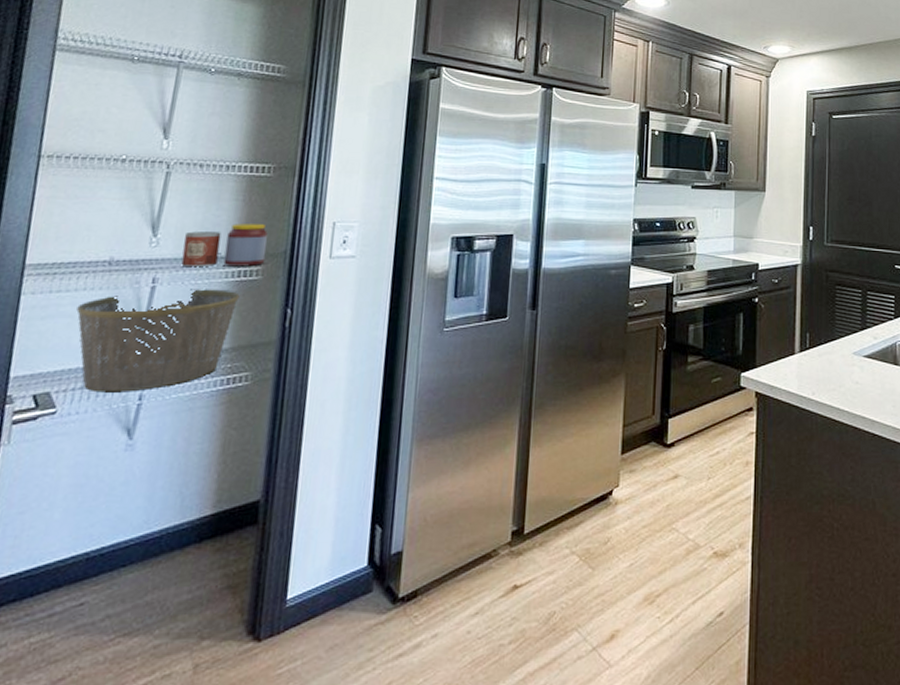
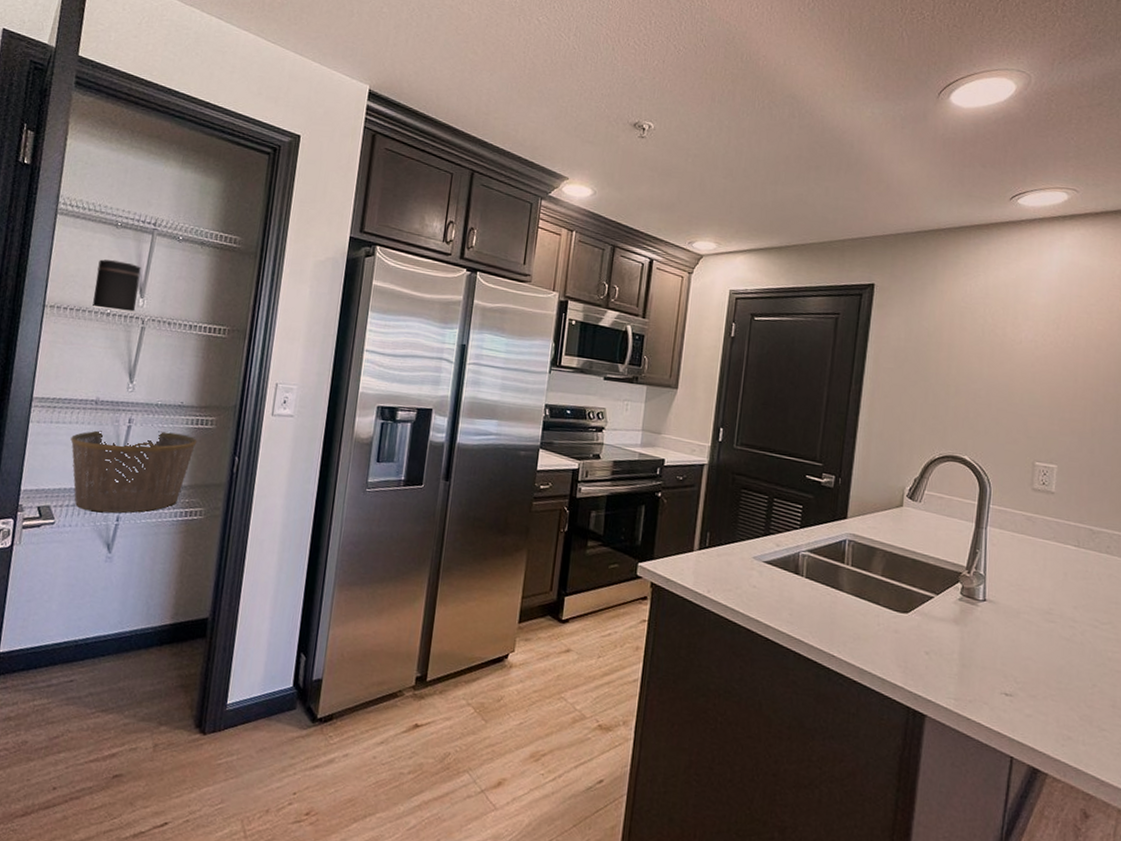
cylinder: none [103,99,165,155] -> present [93,259,141,312]
can: present [181,231,222,268] -> none [151,381,184,414]
jar: present [223,224,268,267] -> none [185,377,221,416]

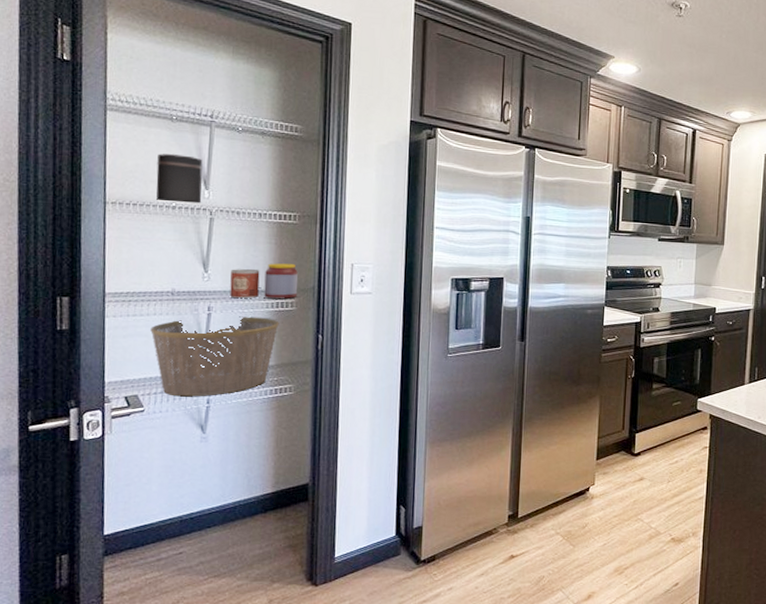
can: none [151,381,184,414] -> present [230,269,260,299]
jar: none [185,377,221,416] -> present [264,263,299,299]

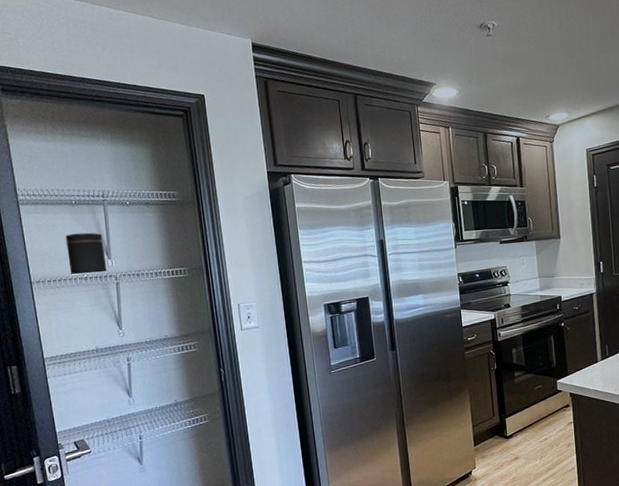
basket: present [150,316,279,397] -> none [84,361,187,437]
can: present [230,269,260,299] -> none [140,321,166,348]
jar: present [264,263,299,299] -> none [168,311,198,344]

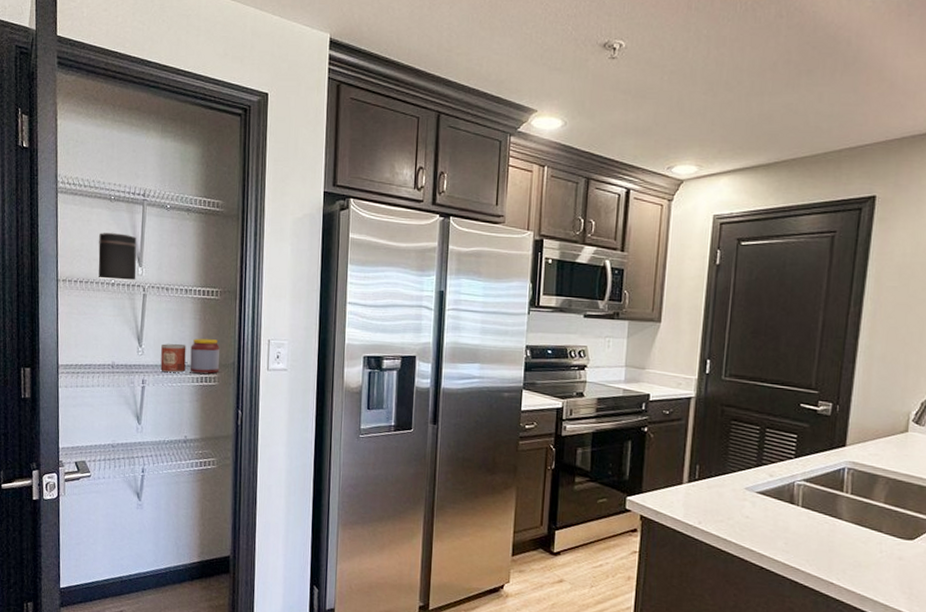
can: none [140,321,166,348] -> present [160,344,186,373]
jar: none [168,311,198,344] -> present [190,338,220,374]

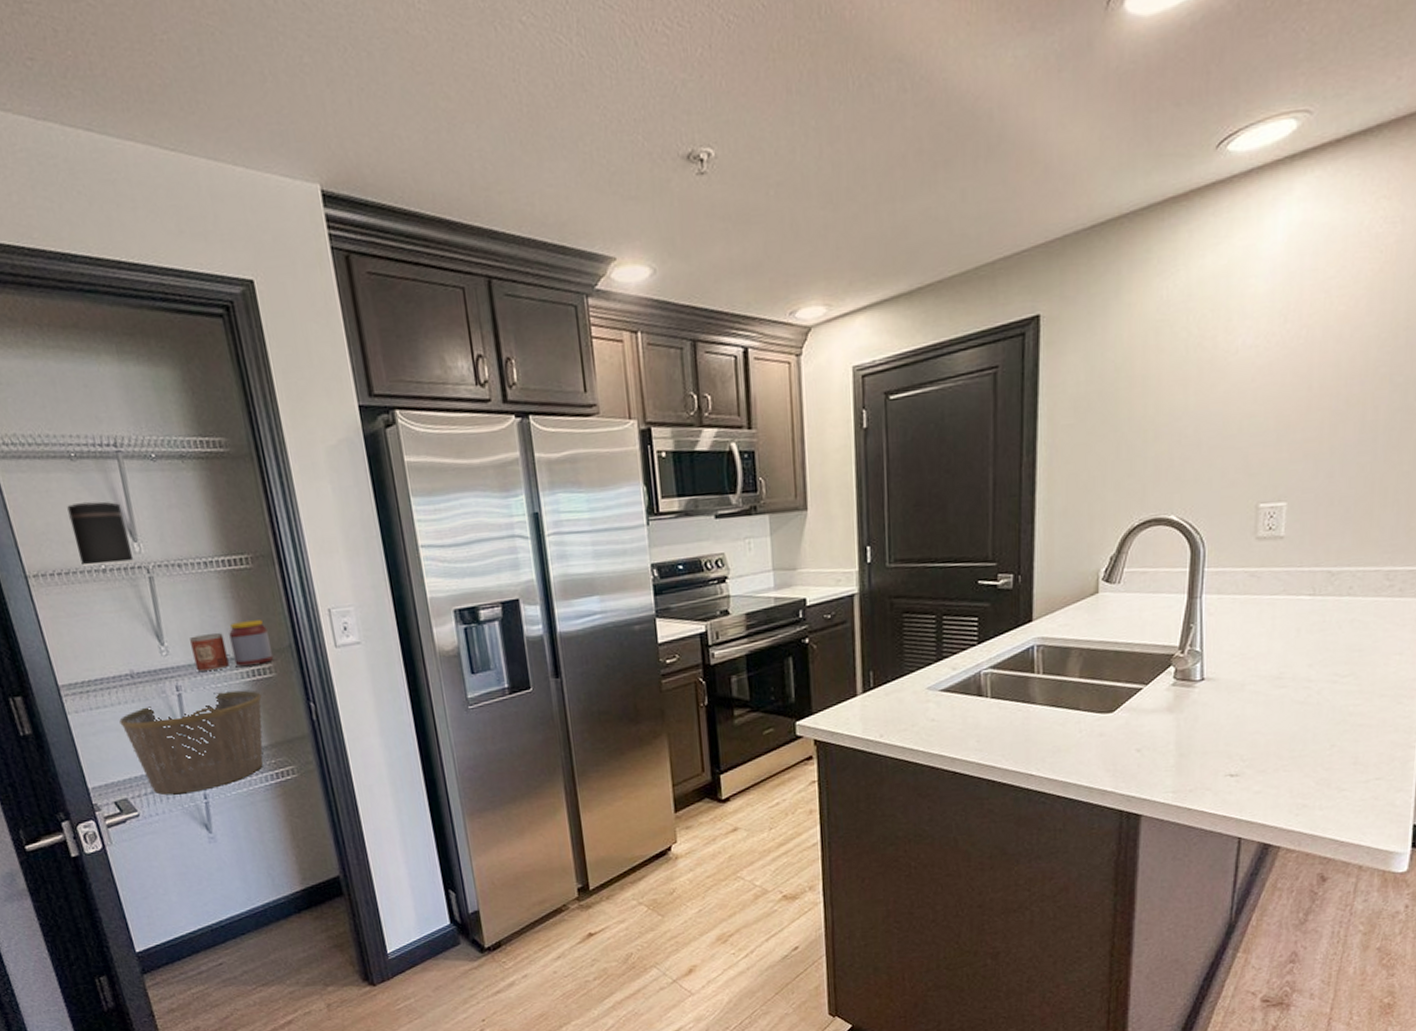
basket: none [95,390,203,466] -> present [119,691,264,795]

